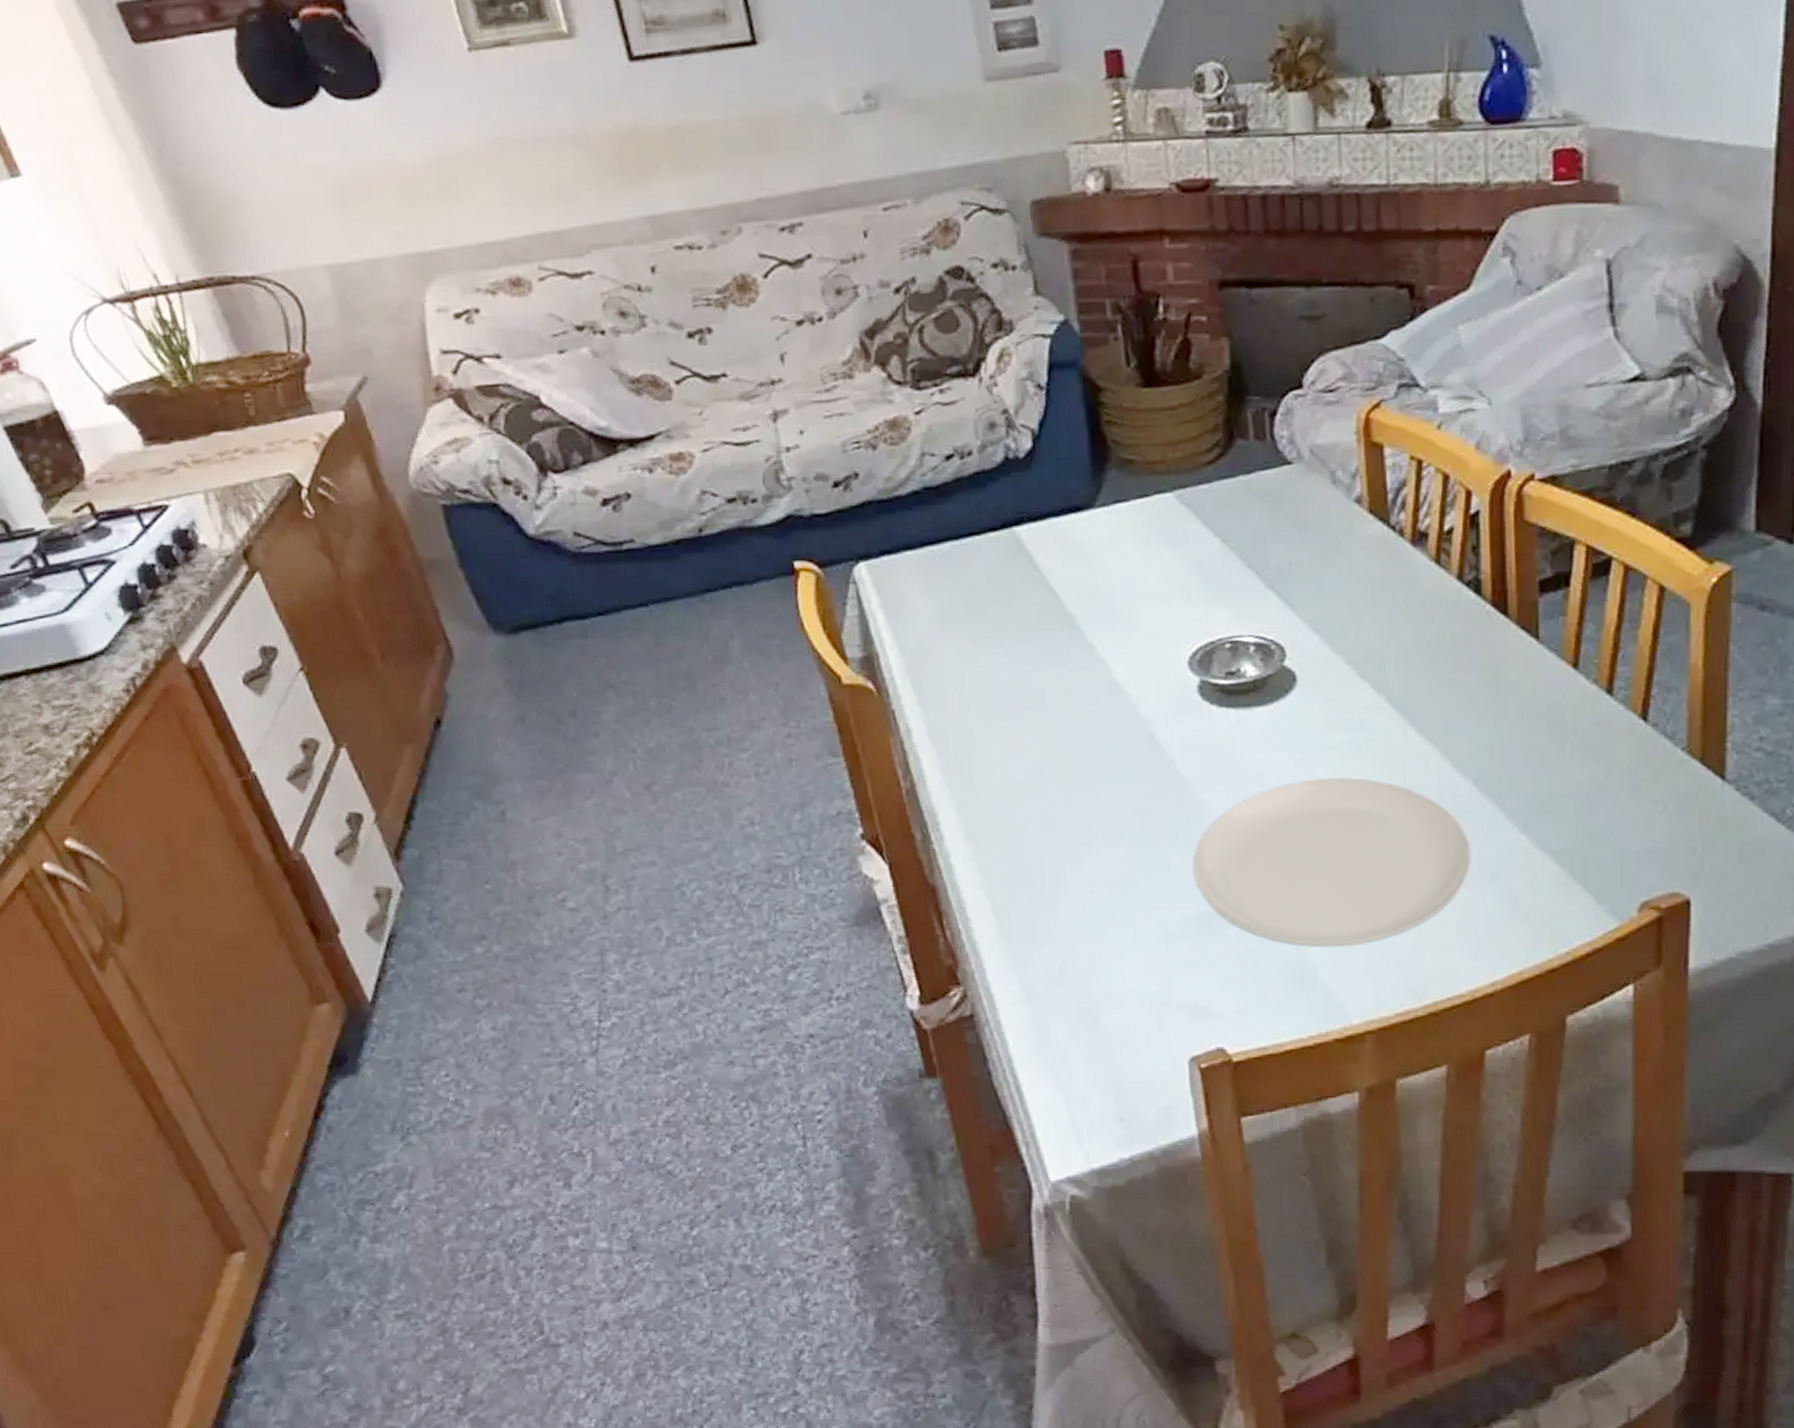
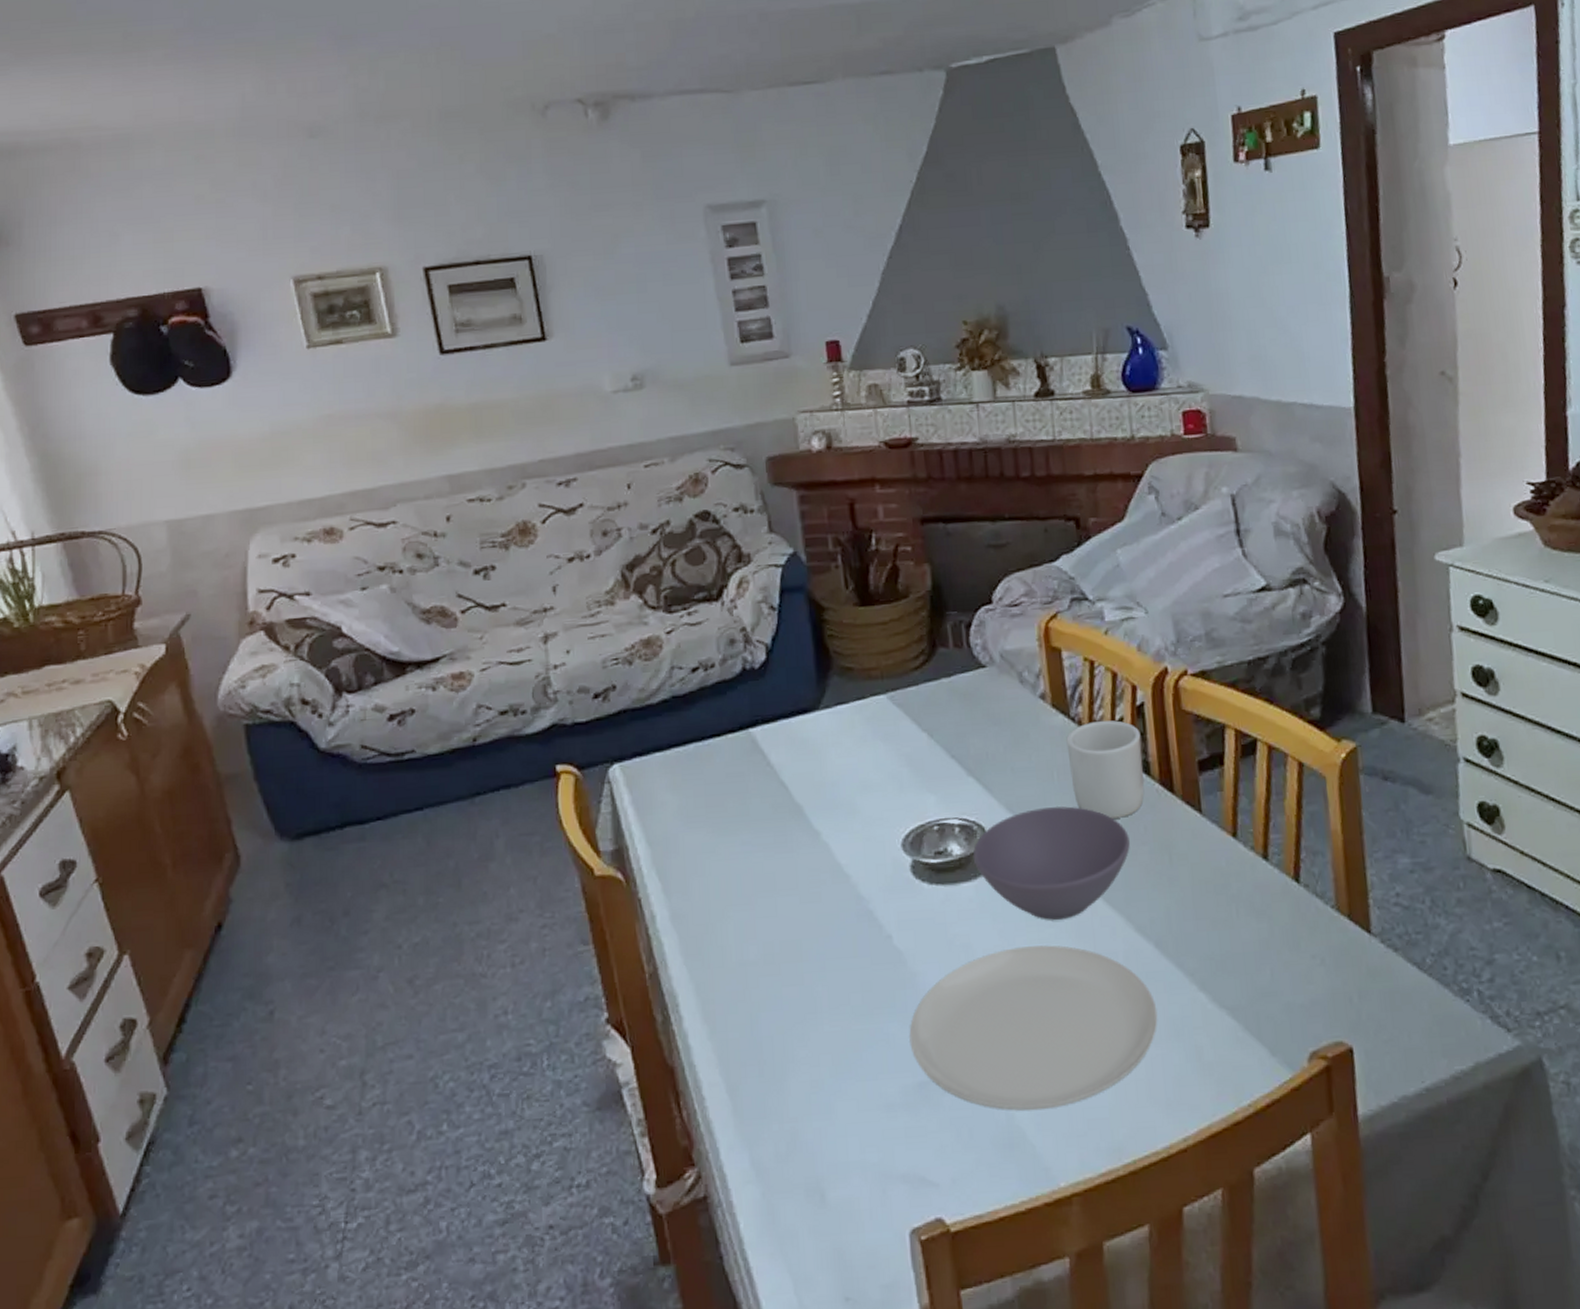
bowl: none [1269,626,1452,751] -> present [972,806,1130,920]
mug: none [1384,529,1474,642] -> present [1066,720,1145,819]

